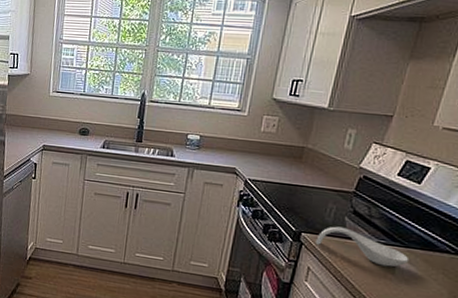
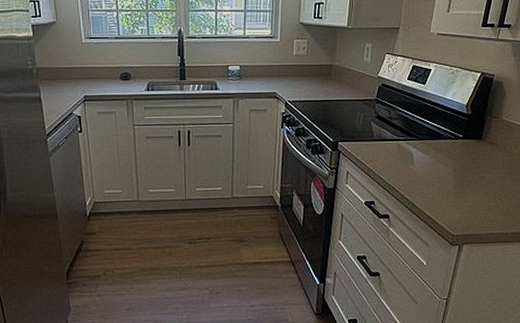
spoon rest: present [316,226,410,267] -> none [351,131,423,159]

